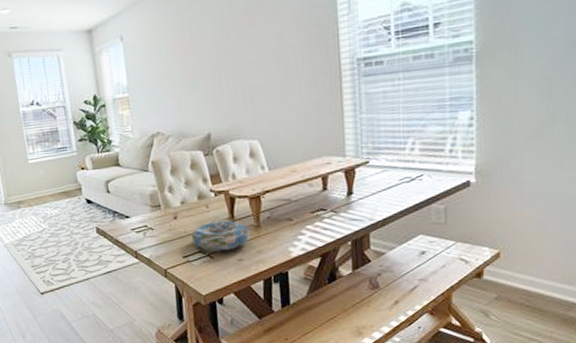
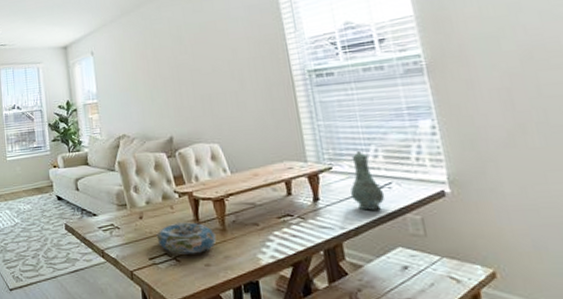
vase: none [383,145,415,202] -> present [350,151,385,211]

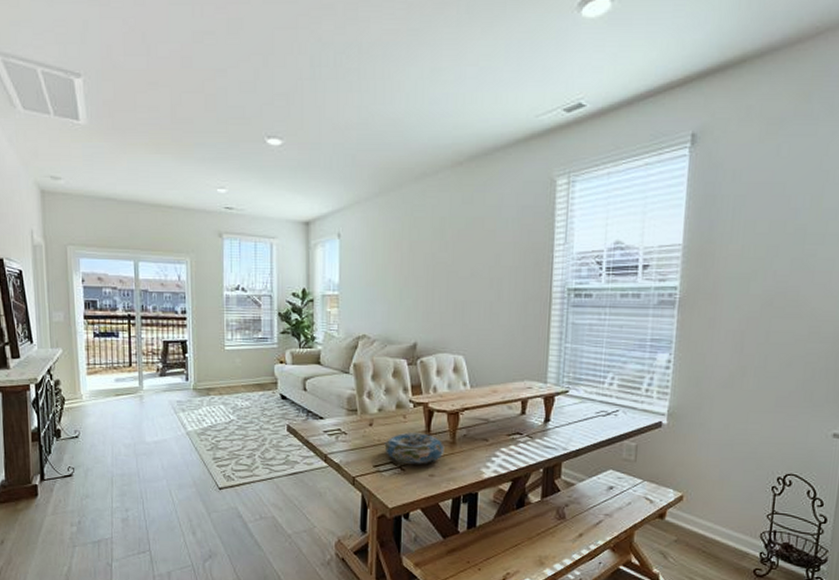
vase: present [350,151,385,211] -> none [579,378,610,435]

